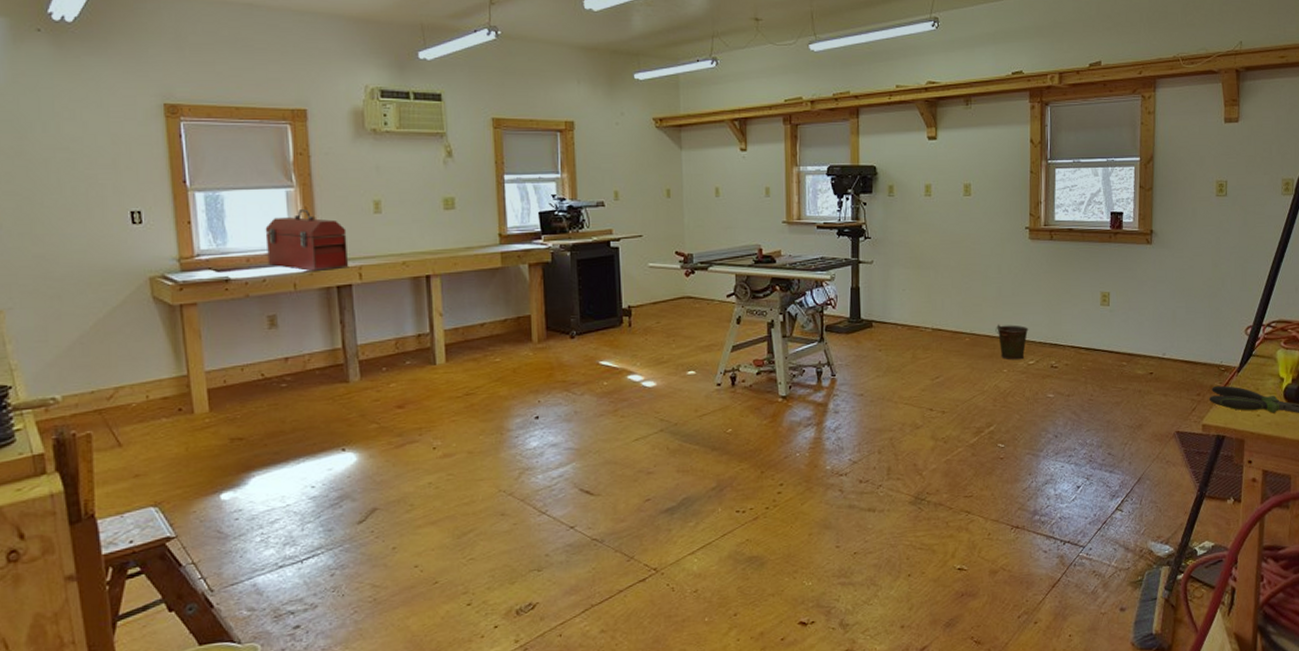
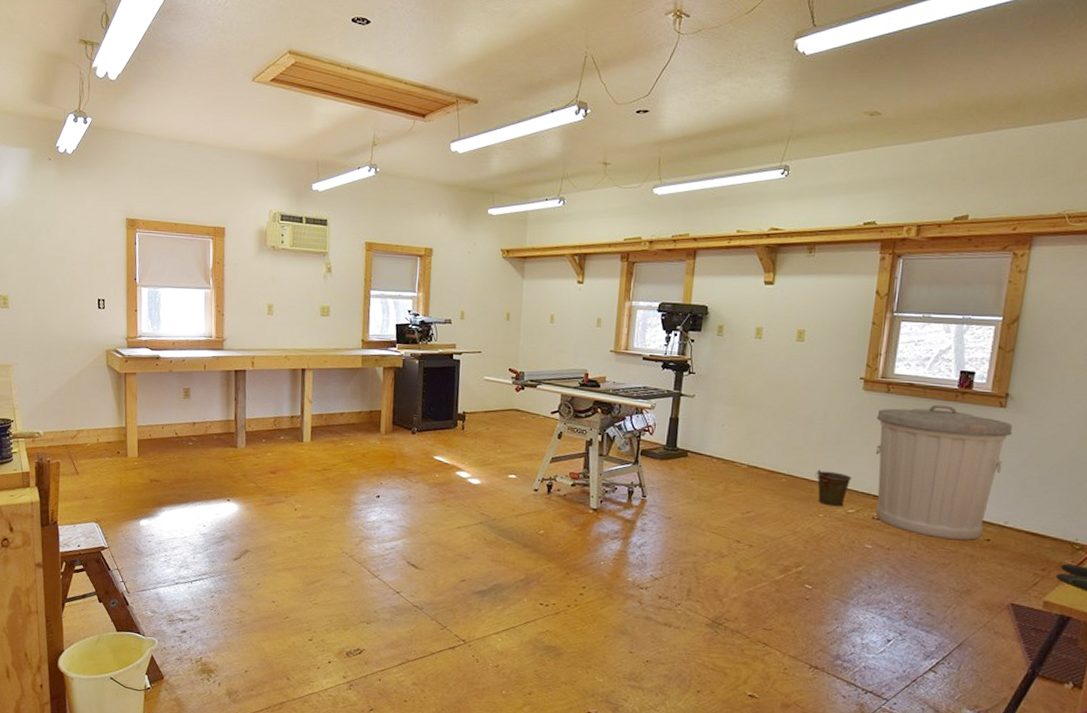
toolbox: present [265,209,349,271] -> none [187,307,246,357]
trash can: none [1044,247,1160,378] -> present [875,404,1013,541]

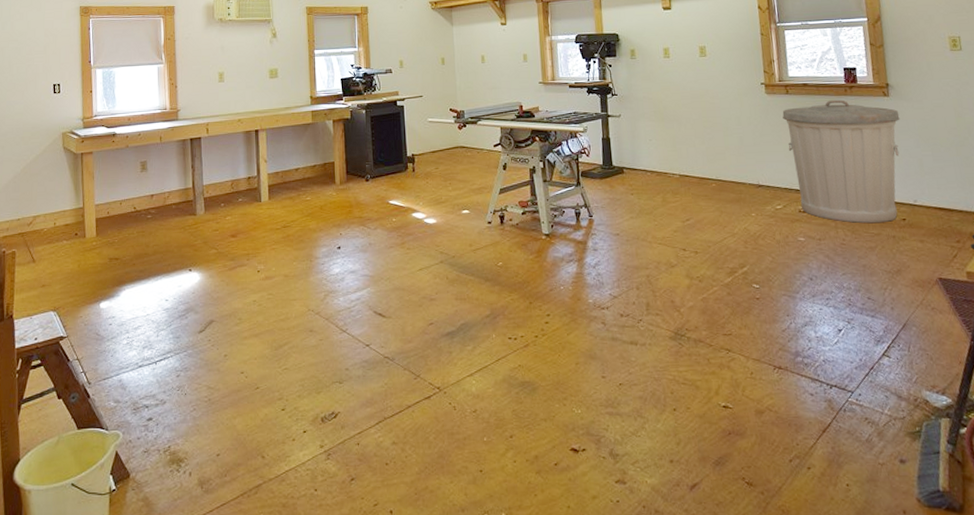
bucket: present [815,469,852,507] -> none [740,171,773,205]

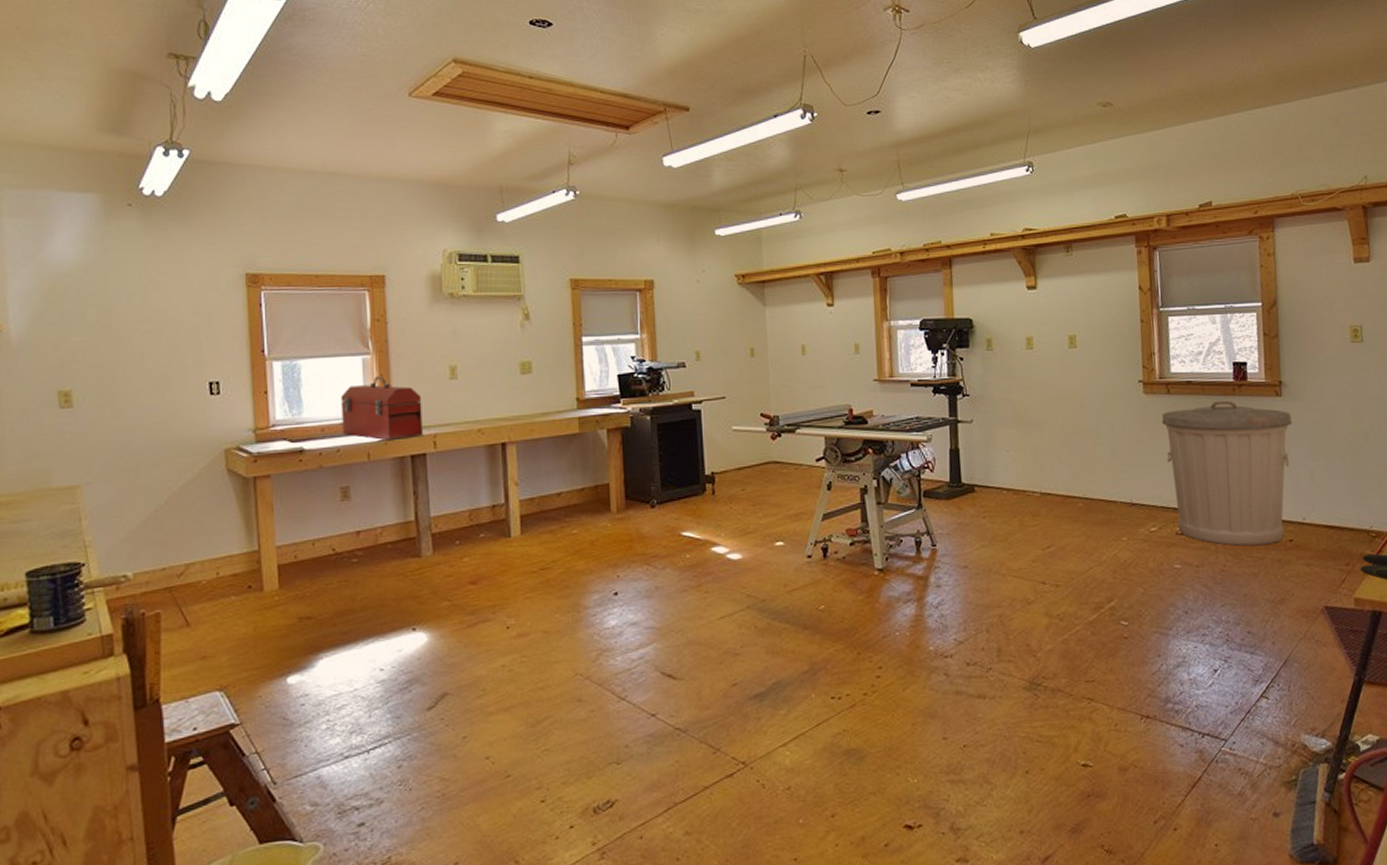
toolbox: none [142,80,200,127] -> present [340,377,424,440]

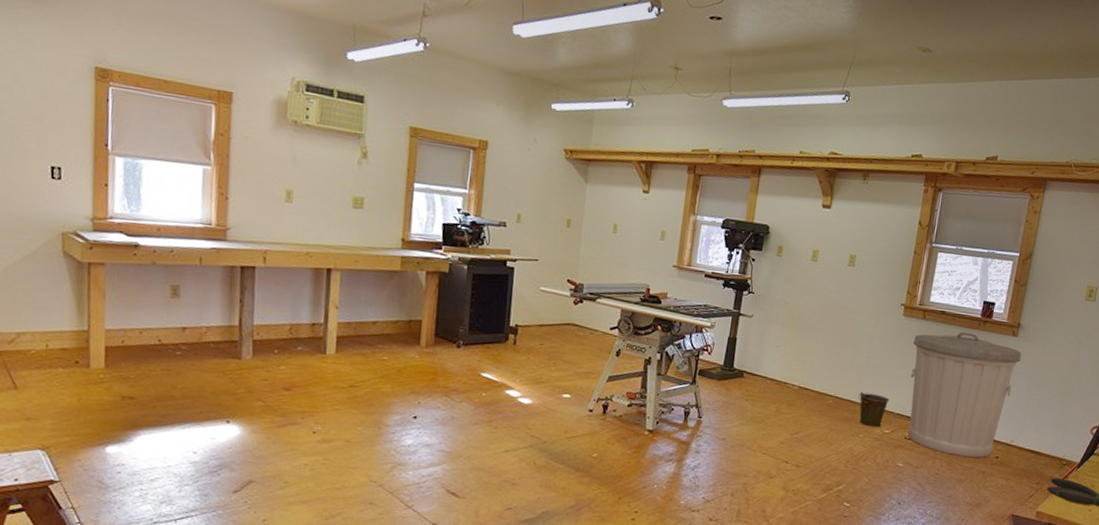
toolbox: present [340,377,424,440] -> none [177,188,257,251]
bucket: none [1111,487,1149,527] -> present [858,391,890,428]

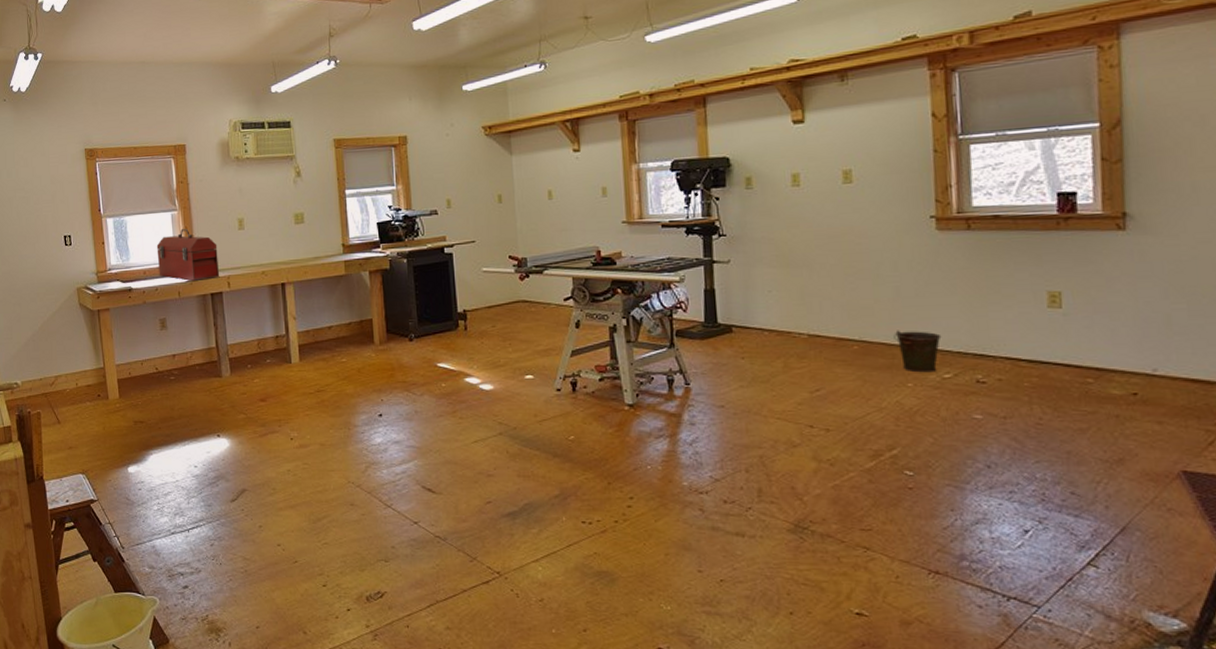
toolbox: none [177,188,257,251] -> present [156,229,220,281]
trash can: present [907,332,1022,458] -> none [959,235,1141,399]

